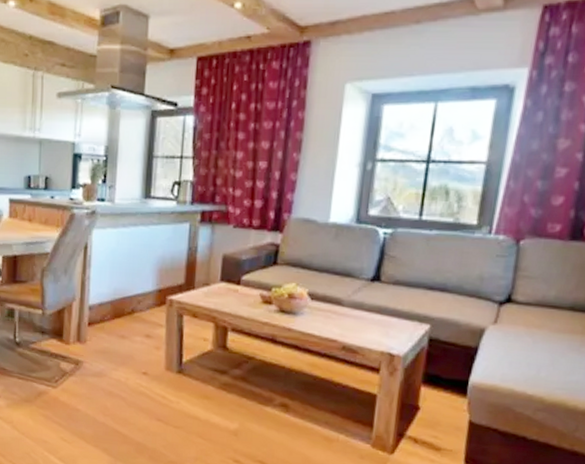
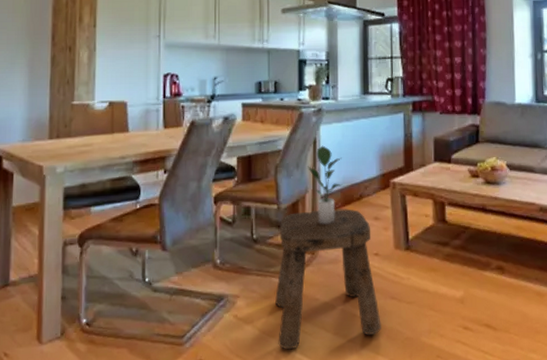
stool: none [36,320,144,454] -> present [275,209,381,350]
potted plant: none [76,252,115,336] -> present [308,145,343,224]

